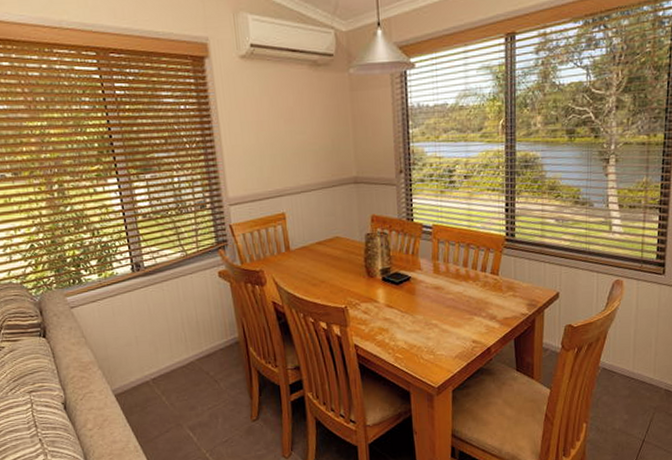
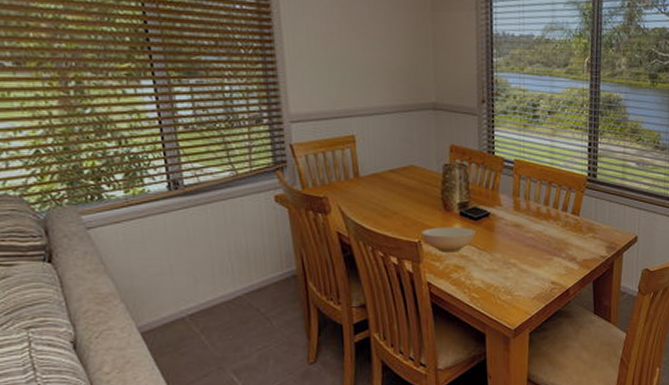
bowl: none [347,291,398,316] -> present [421,226,476,253]

